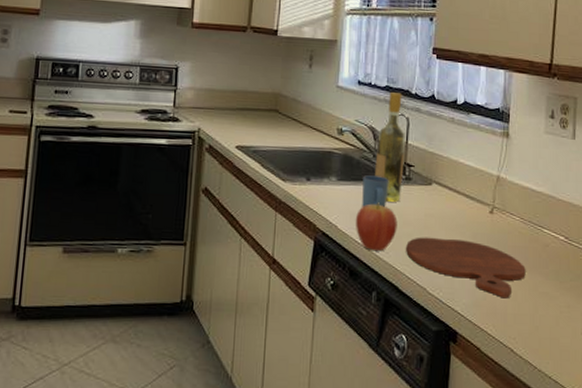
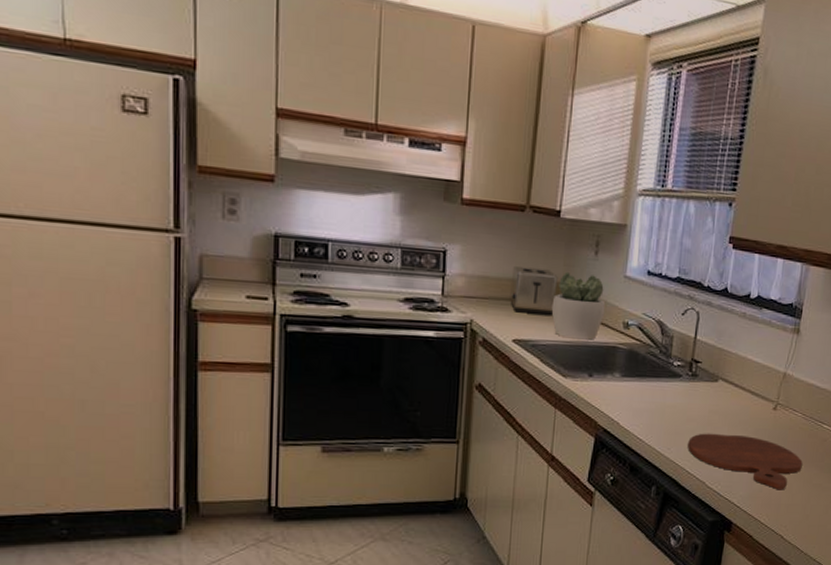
toaster: none [233,79,276,123] -> present [510,265,558,315]
succulent plant: none [270,83,320,146] -> present [551,271,606,340]
fruit: present [355,202,398,251] -> none [637,399,681,447]
mug: present [362,174,389,207] -> none [646,370,675,404]
bottle: present [375,92,406,202] -> none [660,284,696,399]

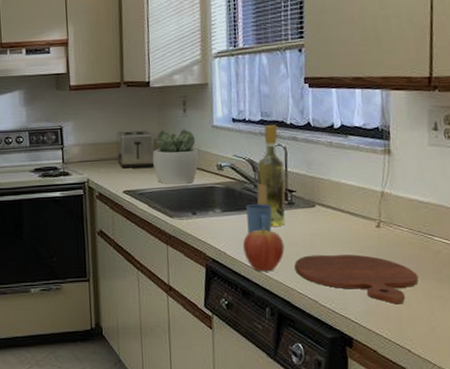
fruit: none [637,399,681,447] -> present [242,228,285,271]
mug: none [646,370,675,404] -> present [246,203,273,234]
bottle: none [660,284,696,399] -> present [256,125,286,226]

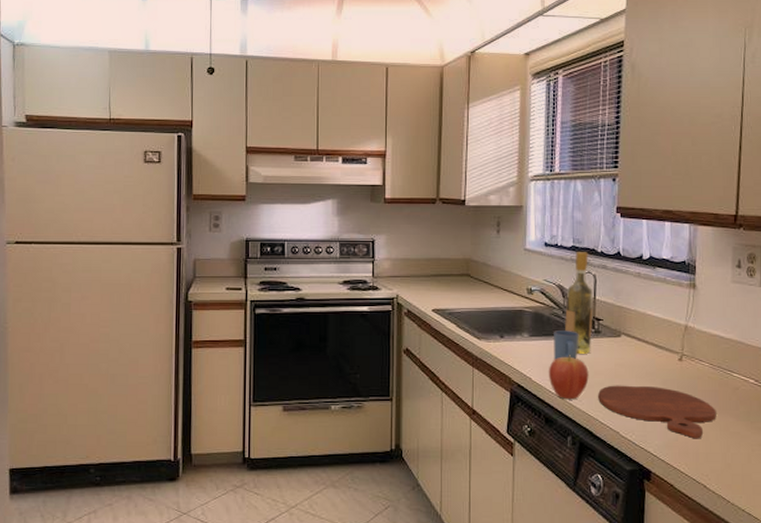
toaster: present [115,130,155,169] -> none [428,247,467,287]
succulent plant: present [152,129,199,185] -> none [463,249,510,306]

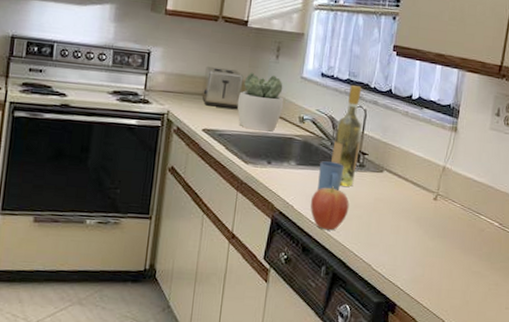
toaster: none [428,247,467,287] -> present [201,65,244,109]
succulent plant: none [463,249,510,306] -> present [237,72,284,132]
cutting board: present [598,385,716,439] -> none [355,219,462,276]

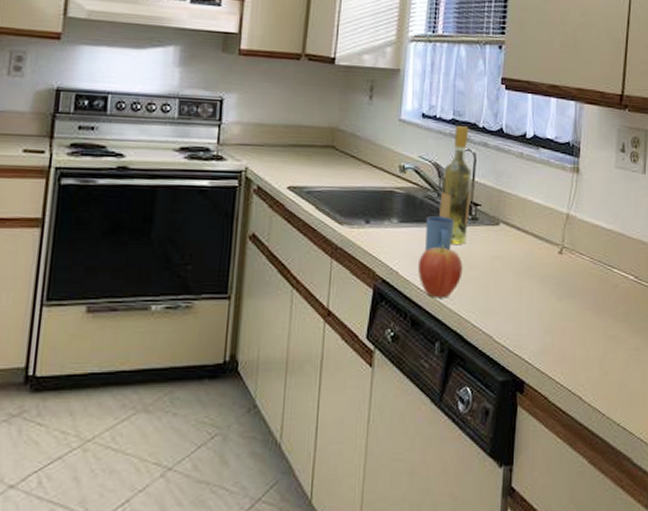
toaster: present [201,65,244,109] -> none [285,112,333,161]
succulent plant: present [237,72,284,132] -> none [326,116,381,185]

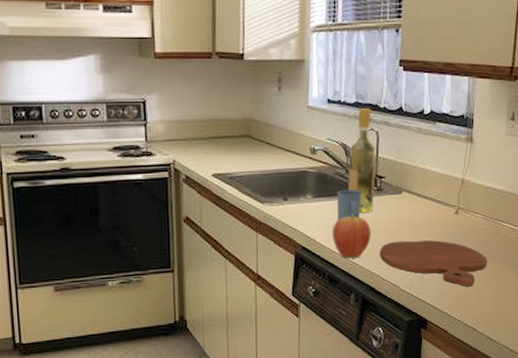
cutting board: none [472,281,595,344] -> present [380,240,487,287]

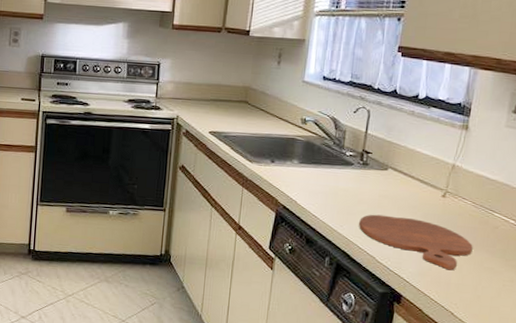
fruit: present [331,214,371,258] -> none [313,183,353,224]
mug: present [337,189,362,220] -> none [320,159,348,187]
bottle: present [348,108,377,213] -> none [334,87,366,184]

